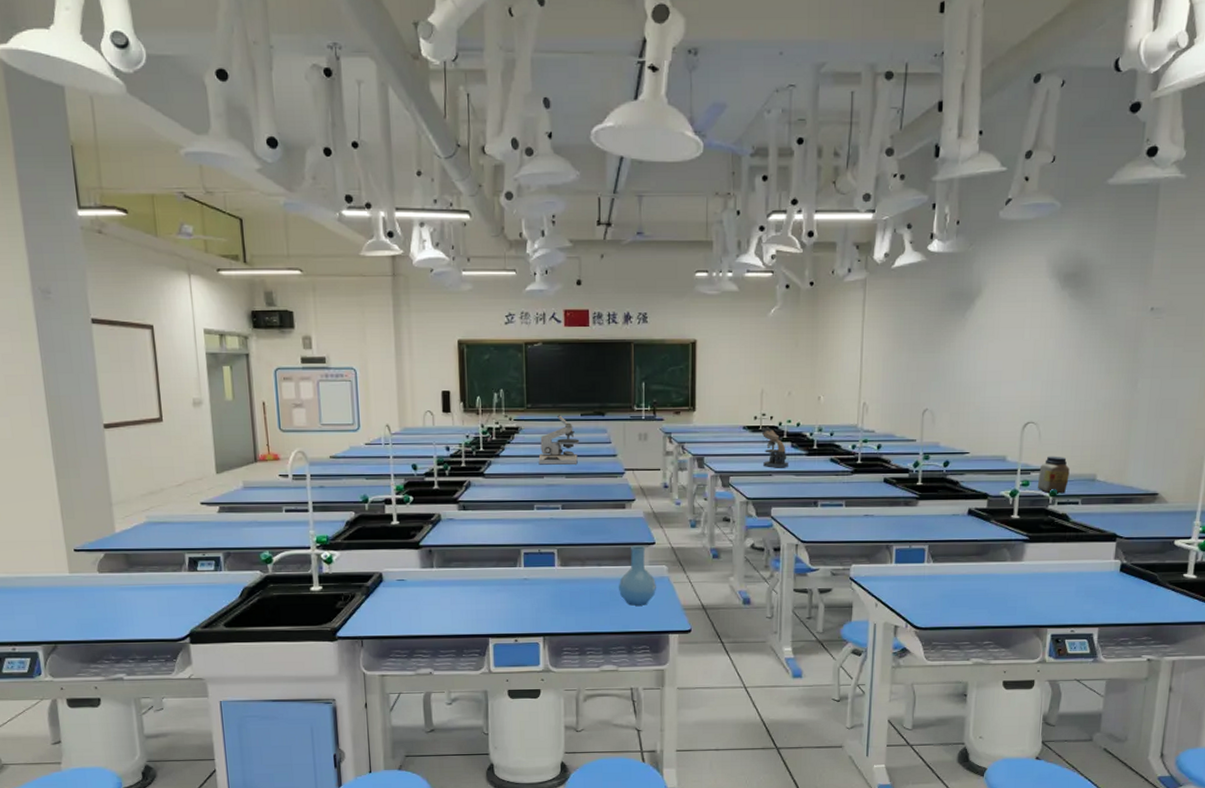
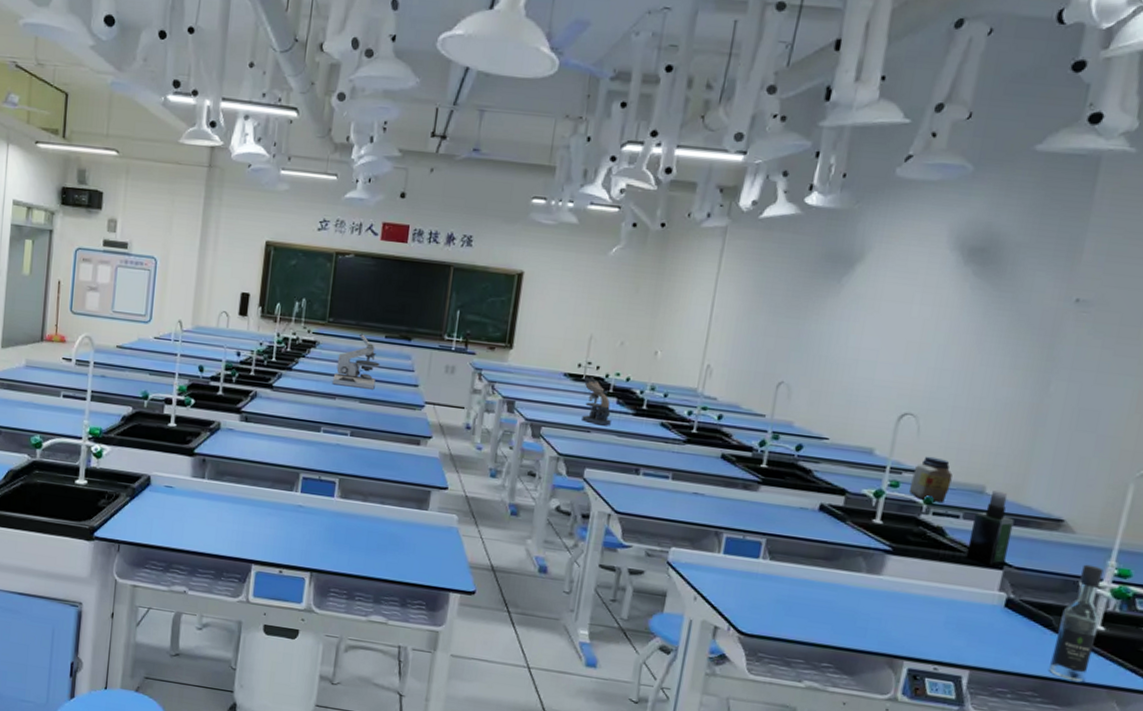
flask: present [618,545,657,606] -> none [399,487,444,556]
spray bottle: none [1086,477,1121,540] -> present [965,490,1015,567]
bottle: none [1158,526,1192,623] -> present [1049,564,1104,683]

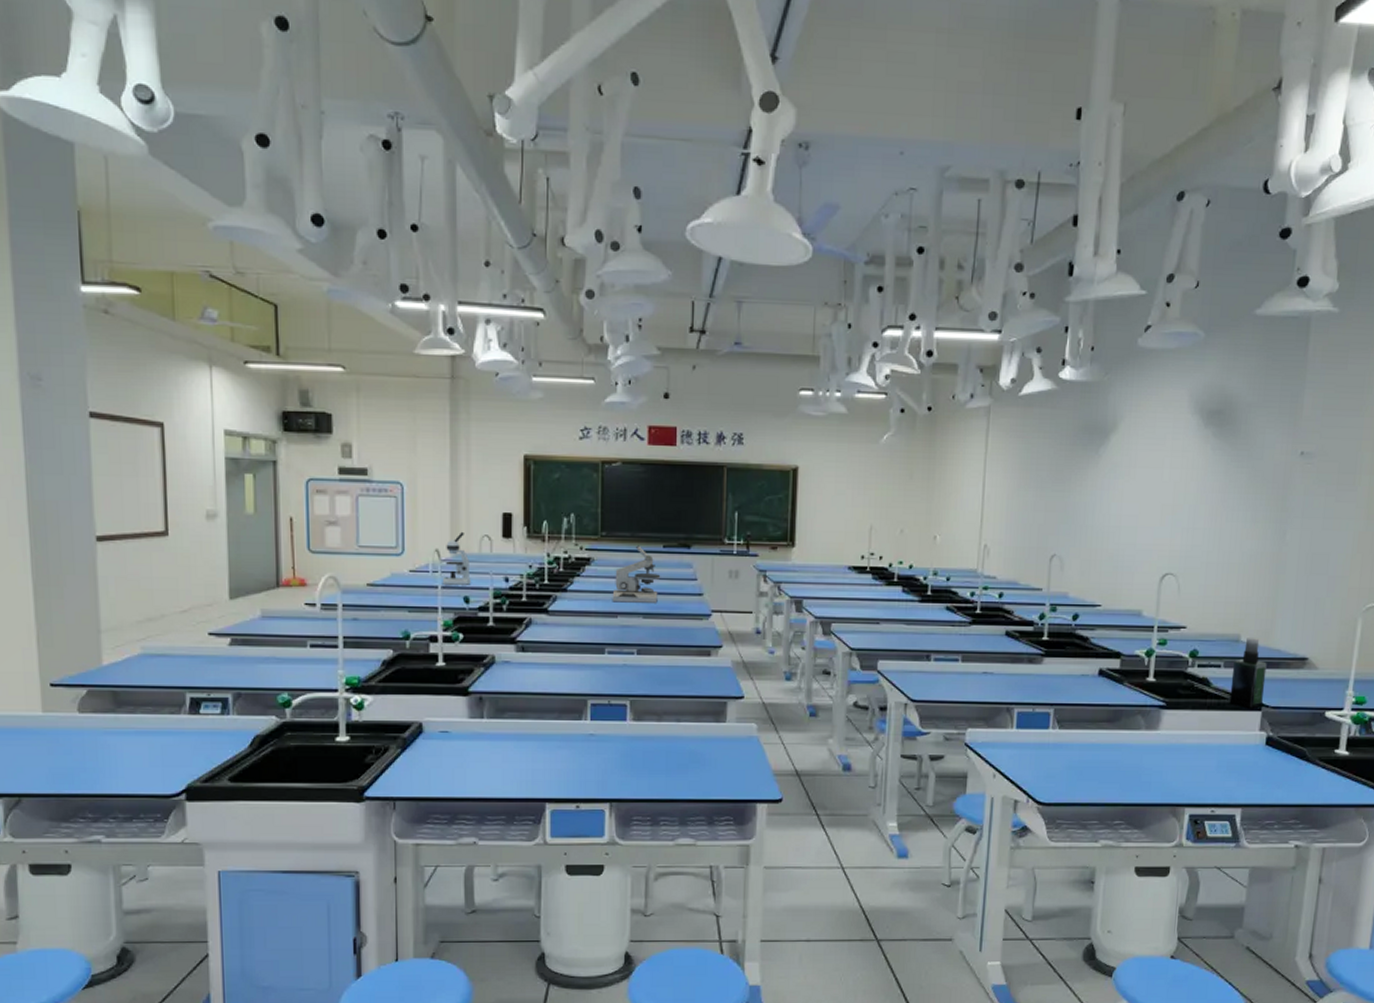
microscope: none [181,306,207,356] -> present [442,531,471,585]
microscope: present [581,376,611,426] -> none [869,568,899,616]
jar: present [909,456,953,503] -> none [1175,612,1212,655]
bottle: present [1049,564,1104,683] -> none [1307,696,1345,805]

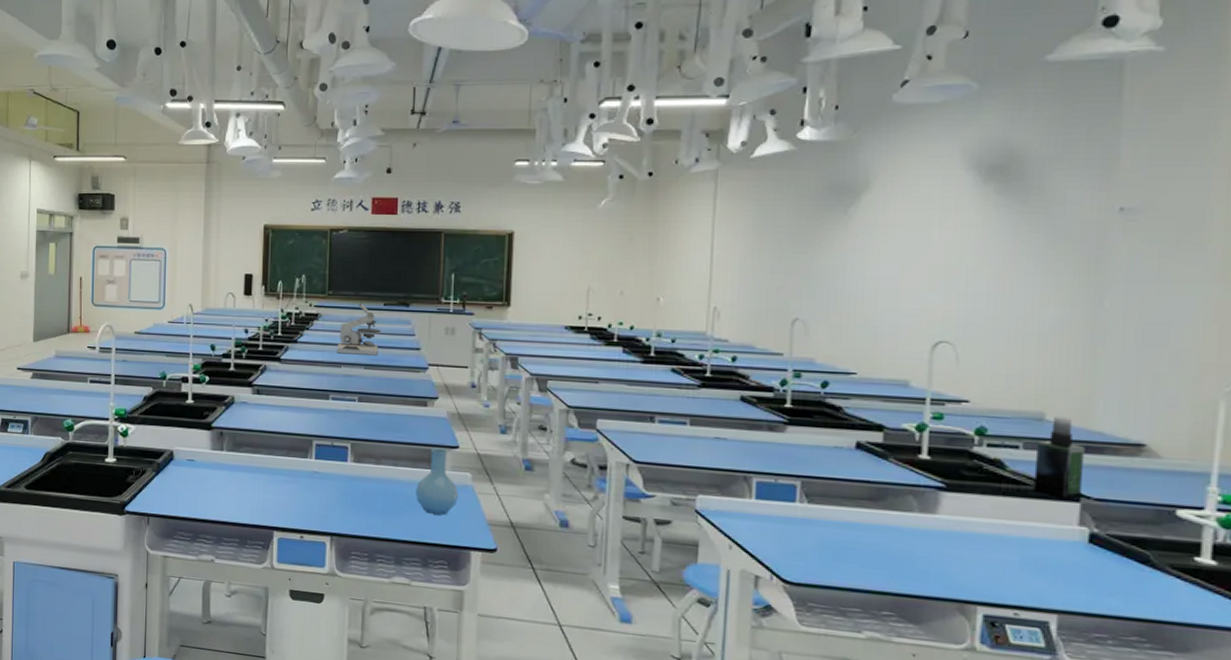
microscope: present [442,531,471,585] -> none [193,289,217,335]
flask: none [699,699,745,769] -> present [415,447,459,515]

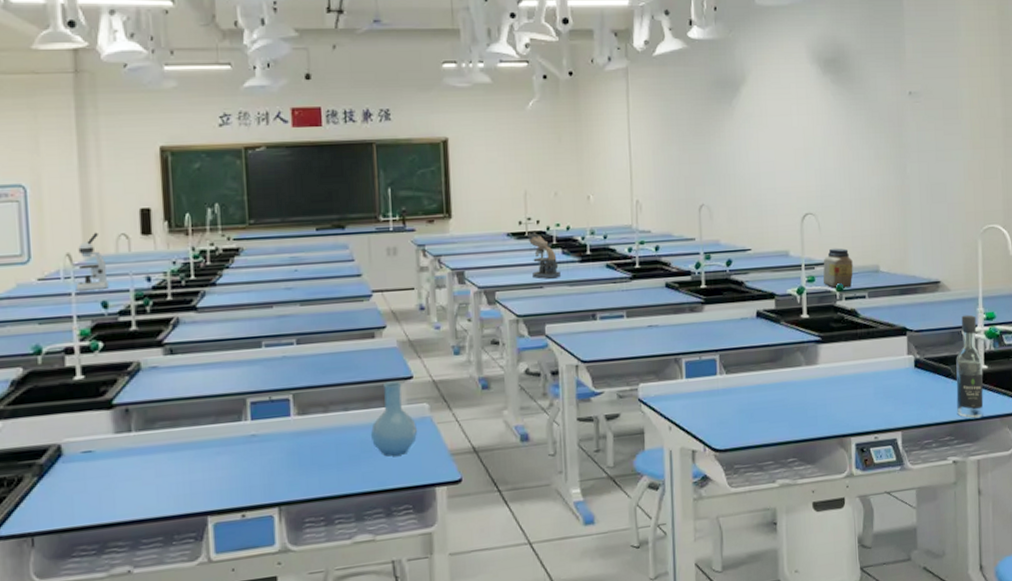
microscope: none [193,289,217,335] -> present [75,232,109,291]
microscope: present [336,303,381,357] -> none [265,230,316,292]
microscope: none [587,328,619,376] -> present [527,232,561,279]
jar: none [955,384,1004,434] -> present [822,248,853,289]
spray bottle: present [1033,417,1085,500] -> none [876,267,907,335]
bottle: none [1155,491,1209,625] -> present [956,314,984,420]

